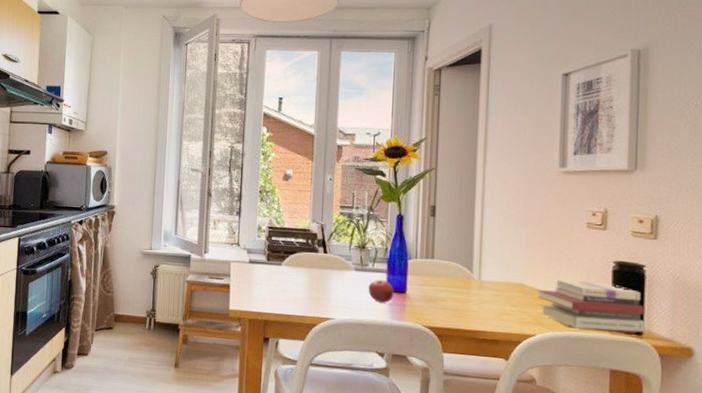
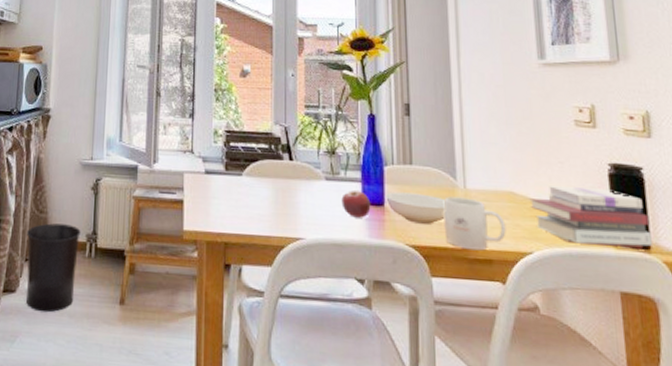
waste bin: none [96,301,142,372] -> present [26,223,81,312]
bowl: none [408,281,462,310] -> present [386,192,446,224]
mug: none [458,287,514,332] -> present [443,197,506,251]

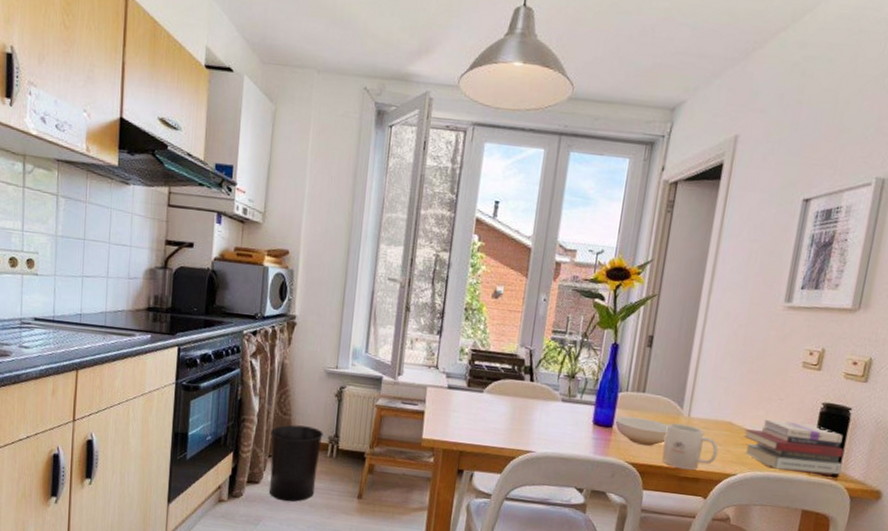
fruit: present [341,190,371,218] -> none [573,412,601,437]

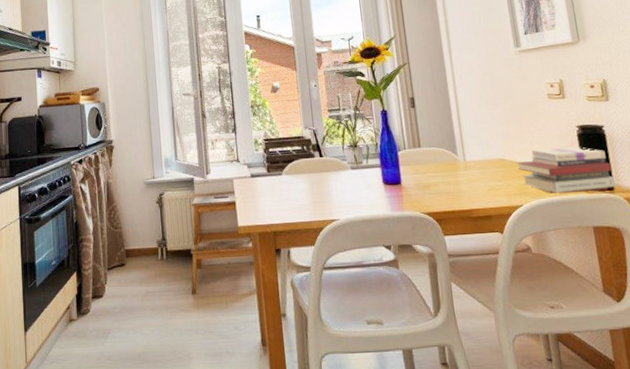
waste bin: present [269,424,323,502] -> none [106,235,153,309]
bowl: present [615,416,670,446] -> none [401,170,451,195]
mug: present [662,423,718,471] -> none [448,168,501,210]

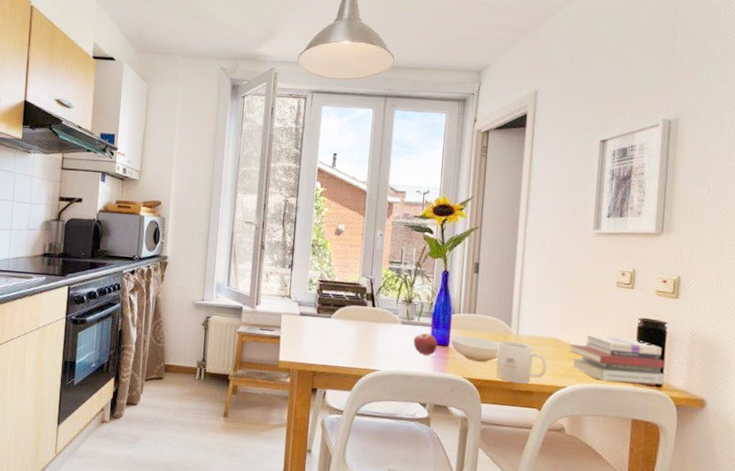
fruit: none [366,175,391,197] -> present [413,333,438,356]
bowl: none [401,170,451,195] -> present [450,335,500,362]
mug: none [448,168,501,210] -> present [496,340,547,384]

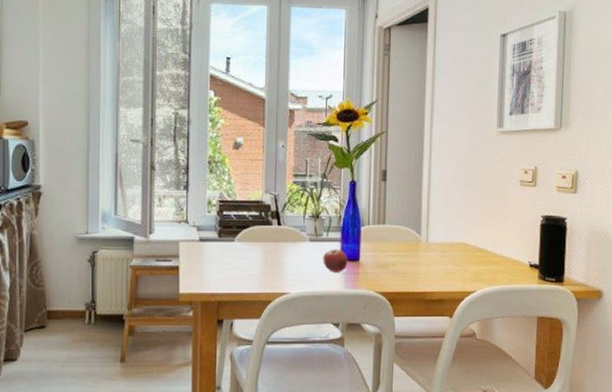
bowl: present [450,335,500,362] -> none [361,248,411,274]
mug: present [496,340,547,384] -> none [407,250,457,293]
books: present [569,335,665,387] -> none [477,236,566,283]

